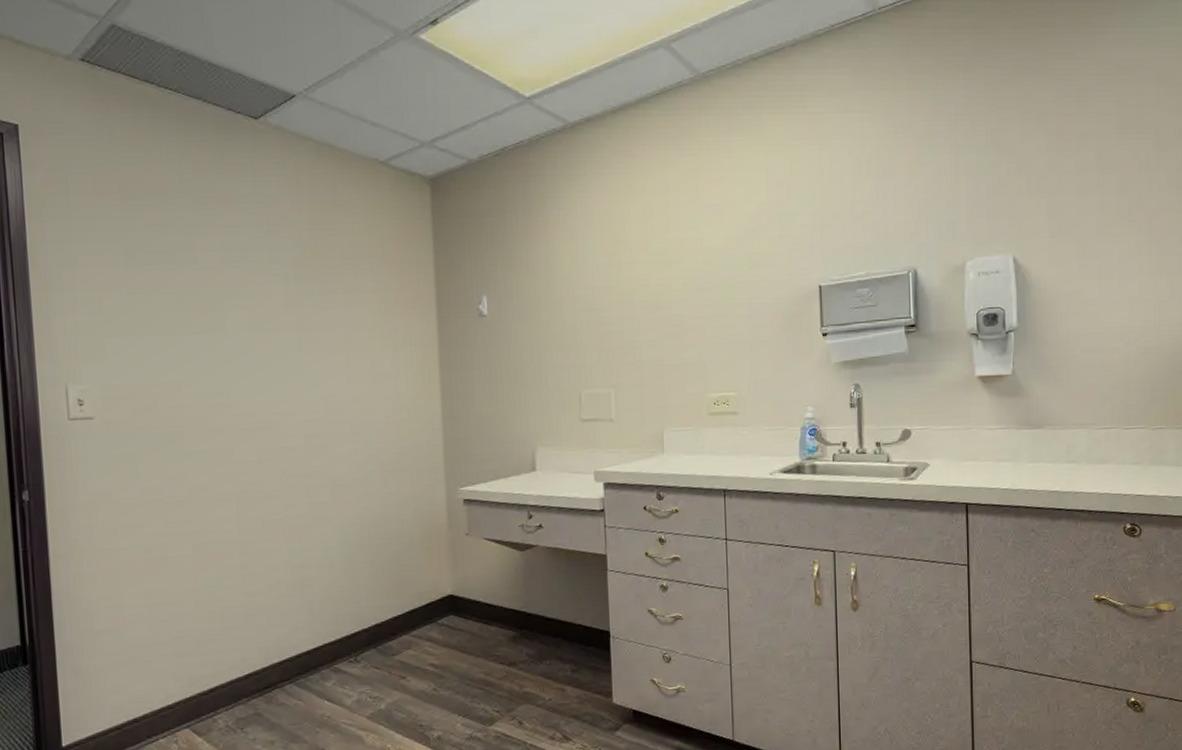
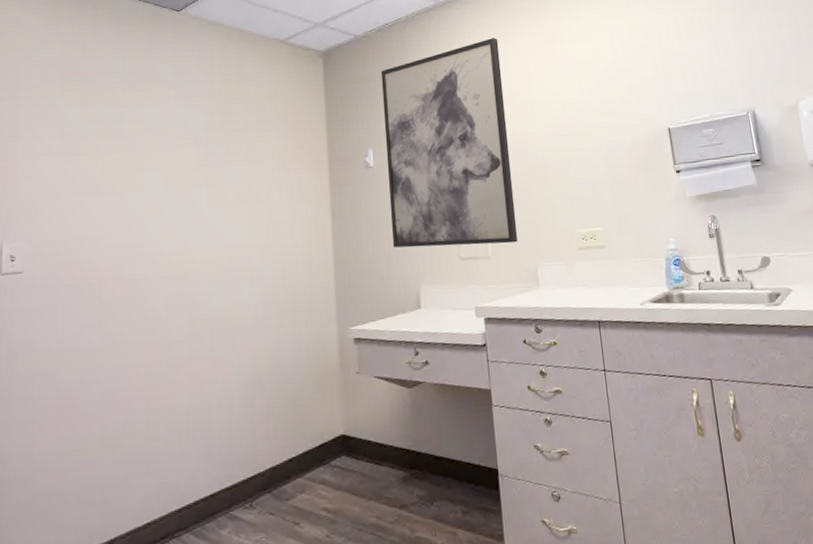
wall art: none [498,170,645,407] -> present [380,38,518,248]

